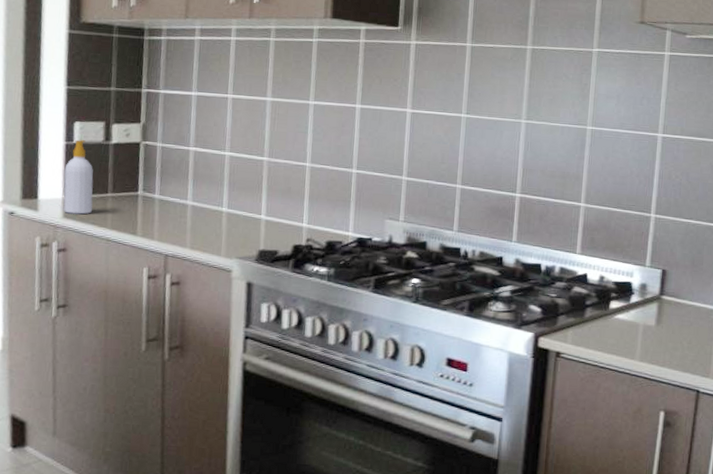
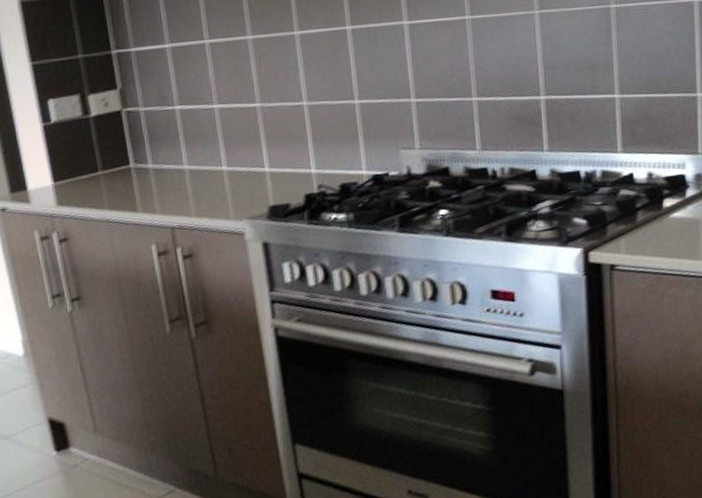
soap bottle: present [63,140,94,215] -> none [47,118,86,200]

